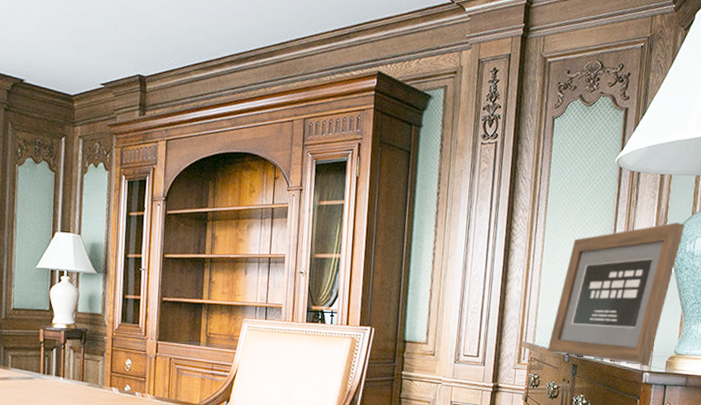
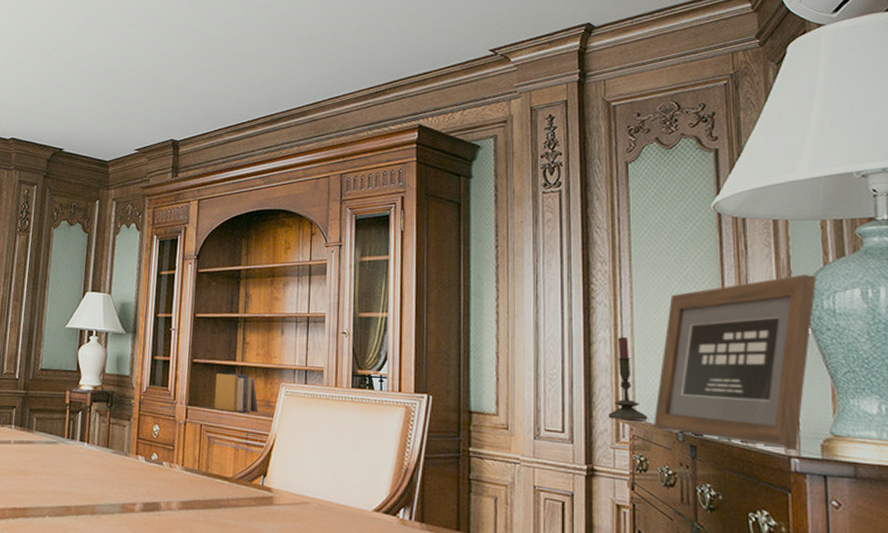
books: none [183,310,222,346] -> present [214,373,258,412]
candle: none [513,274,544,346] -> present [608,335,648,421]

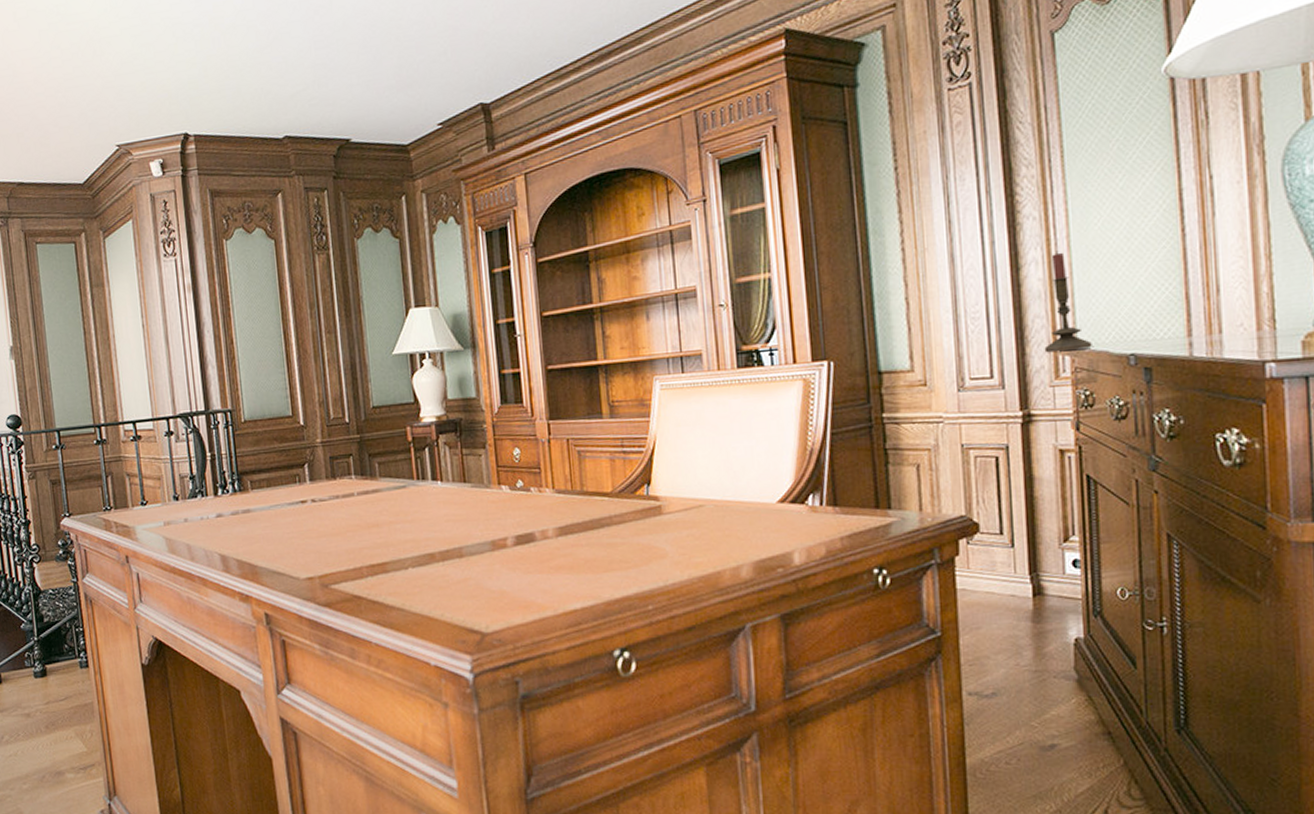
books: present [214,373,258,412] -> none [576,373,630,420]
picture frame: present [654,273,816,449] -> none [1099,136,1296,356]

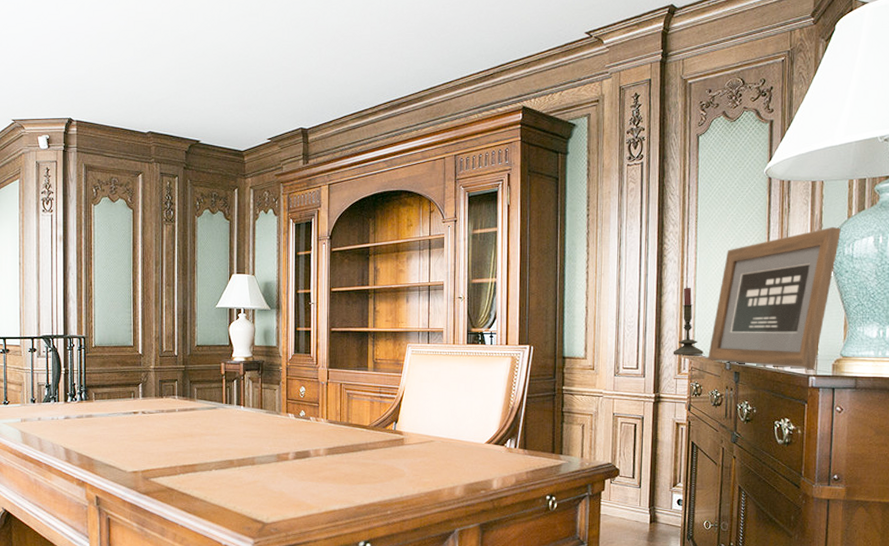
picture frame: none [1099,136,1296,356] -> present [708,226,841,369]

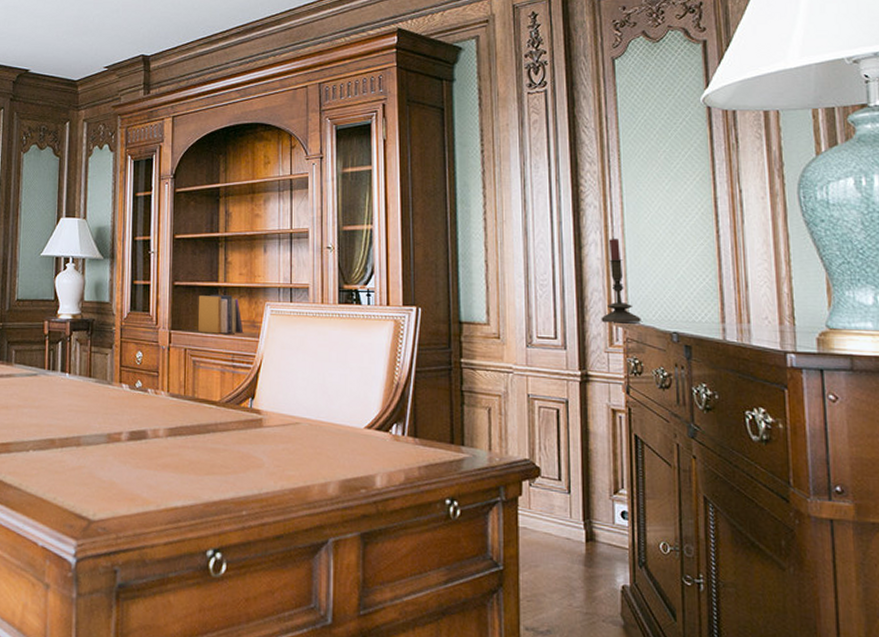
books: none [351,338,388,371] -> present [198,295,243,334]
picture frame: present [708,226,841,369] -> none [647,165,809,344]

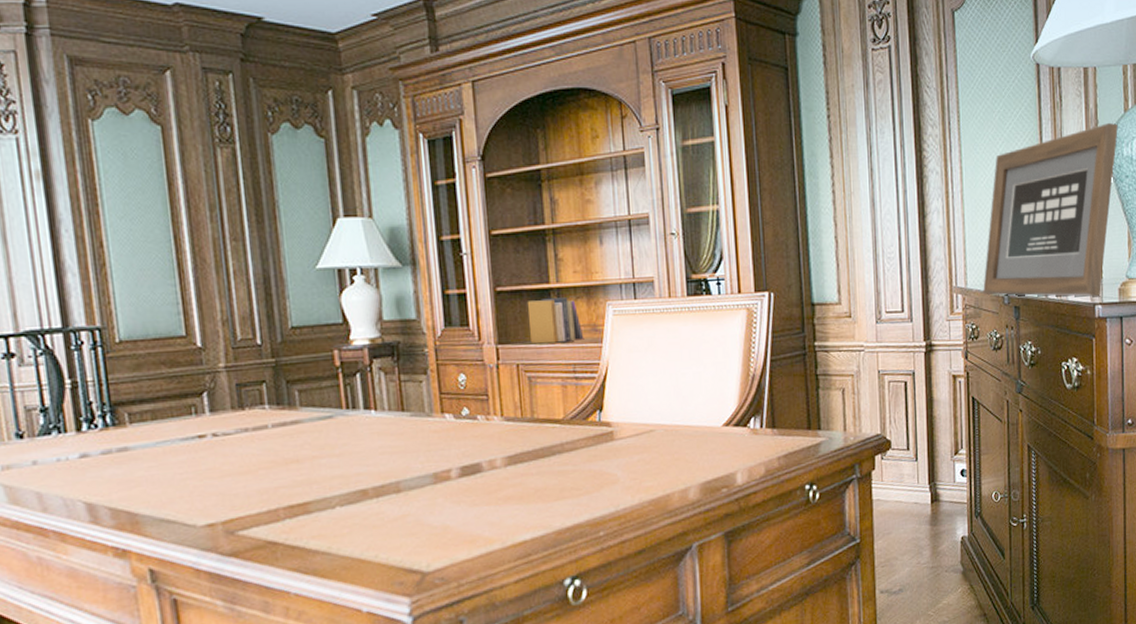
candle: present [601,236,641,324] -> none [943,203,978,291]
picture frame: none [647,165,809,344] -> present [983,122,1118,297]

